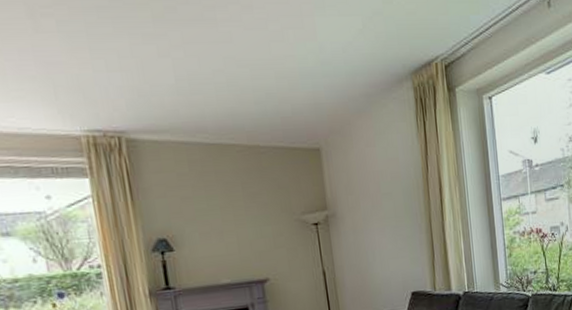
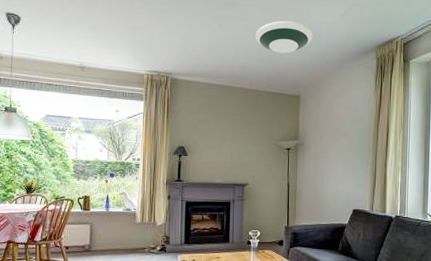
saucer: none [242,42,325,91] -> present [255,21,313,54]

